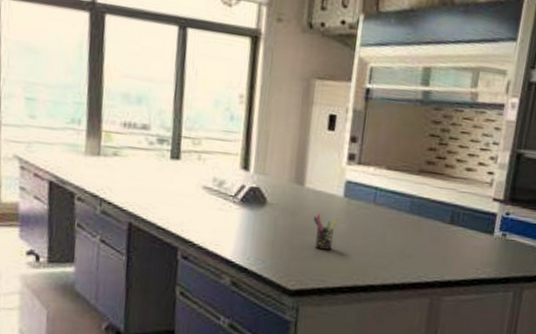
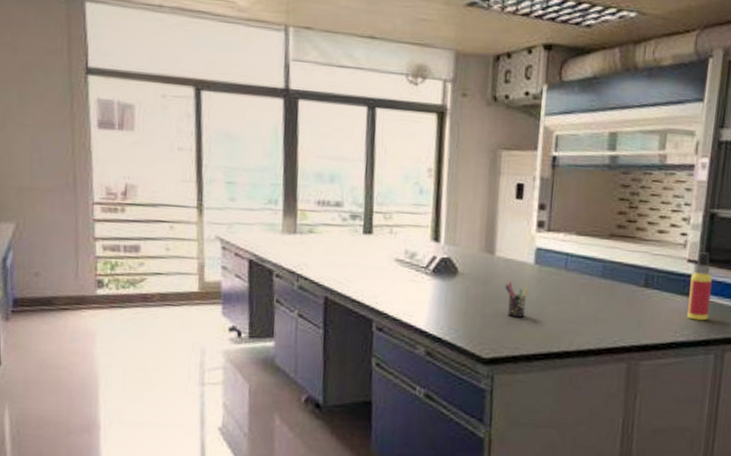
spray bottle: none [489,191,516,259] -> present [687,252,712,321]

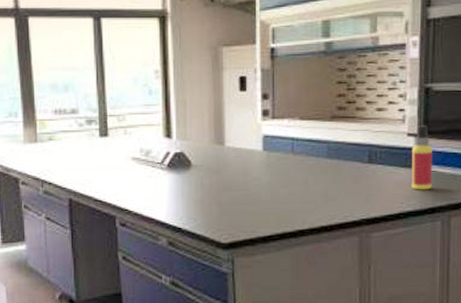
pen holder: present [505,282,531,317] -> none [237,169,261,202]

